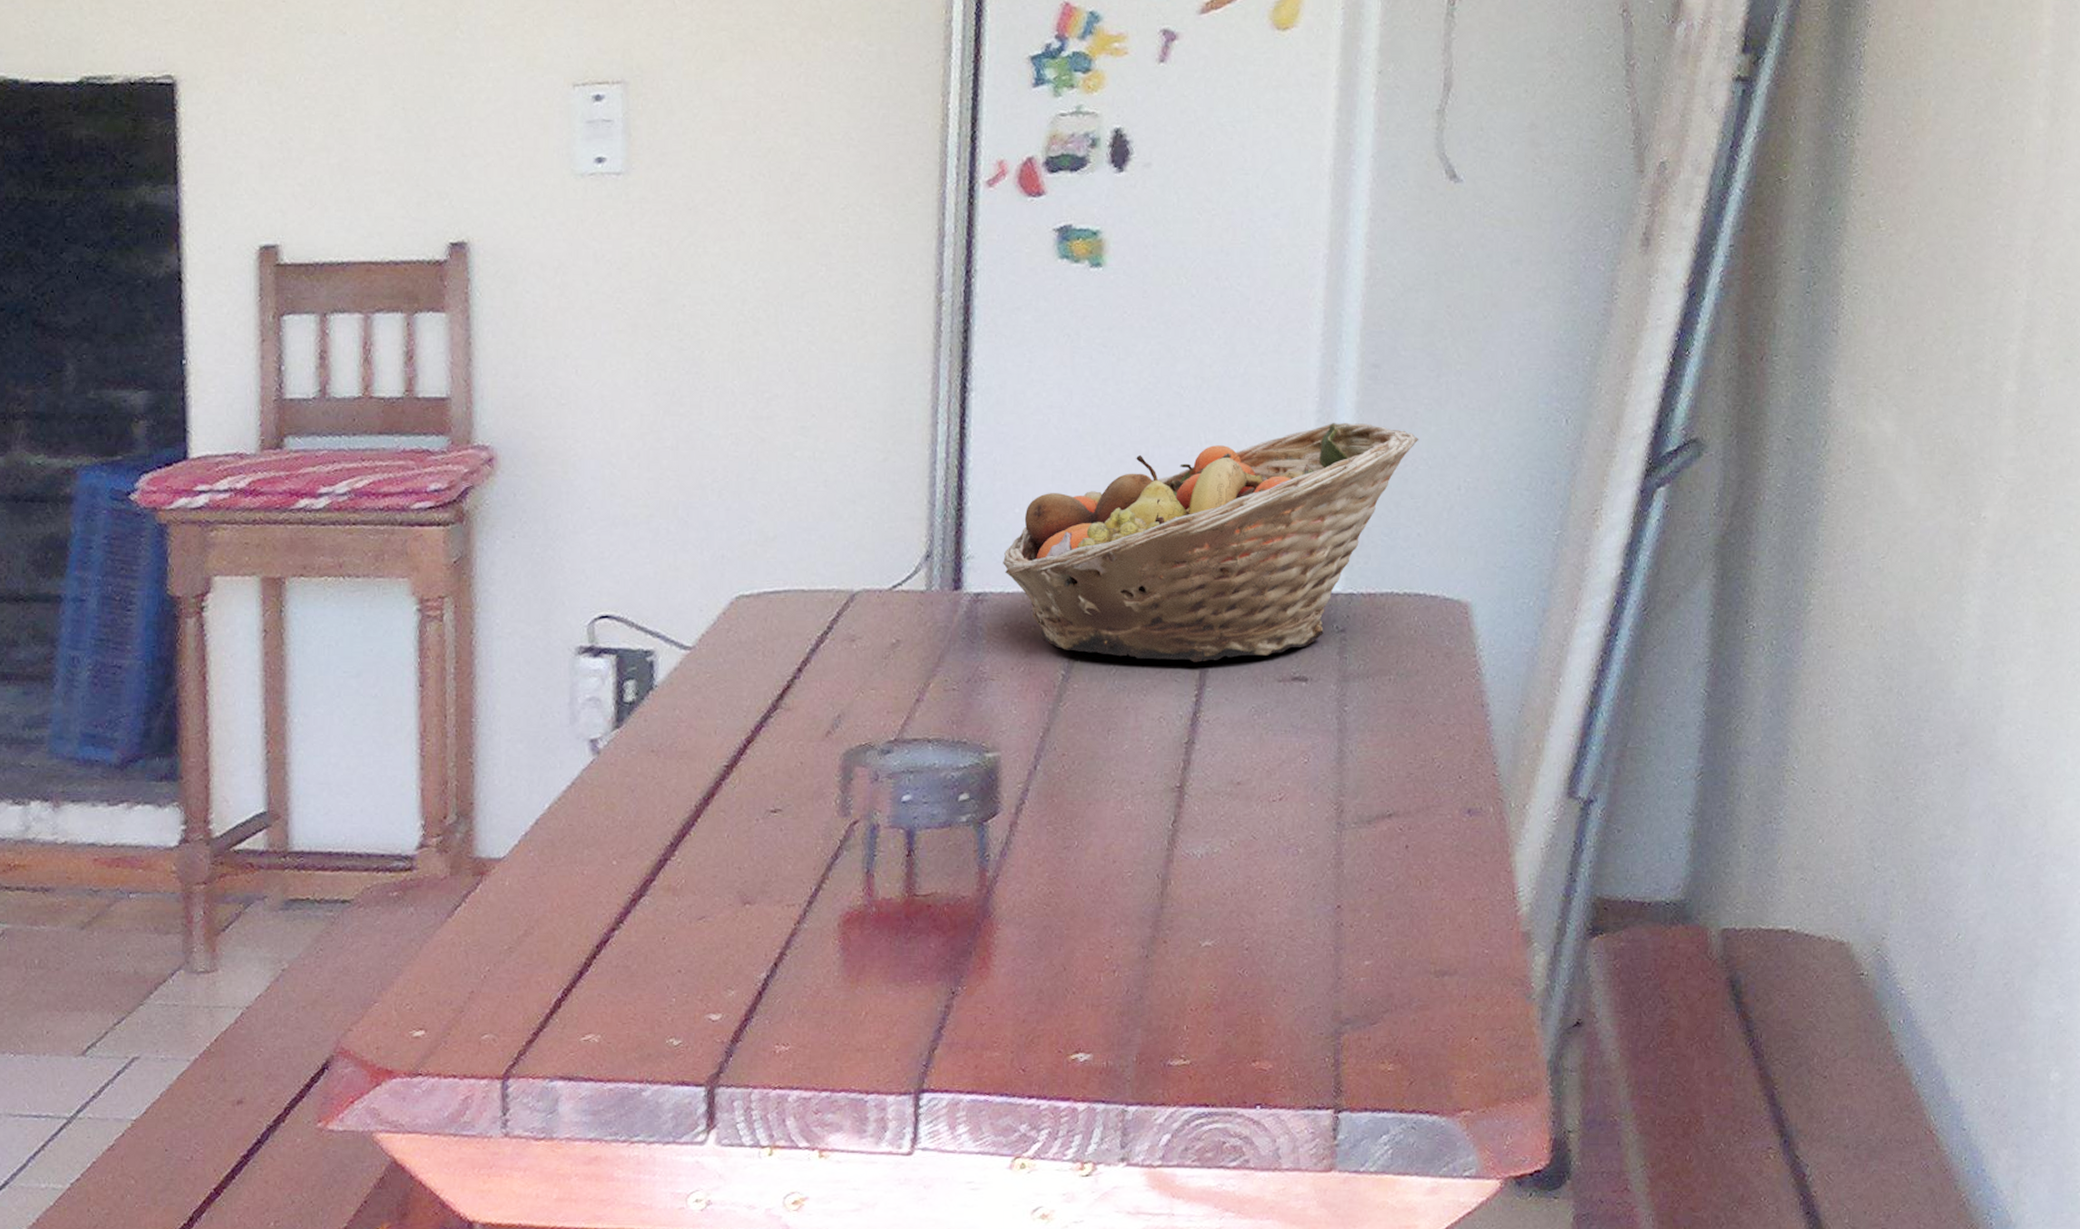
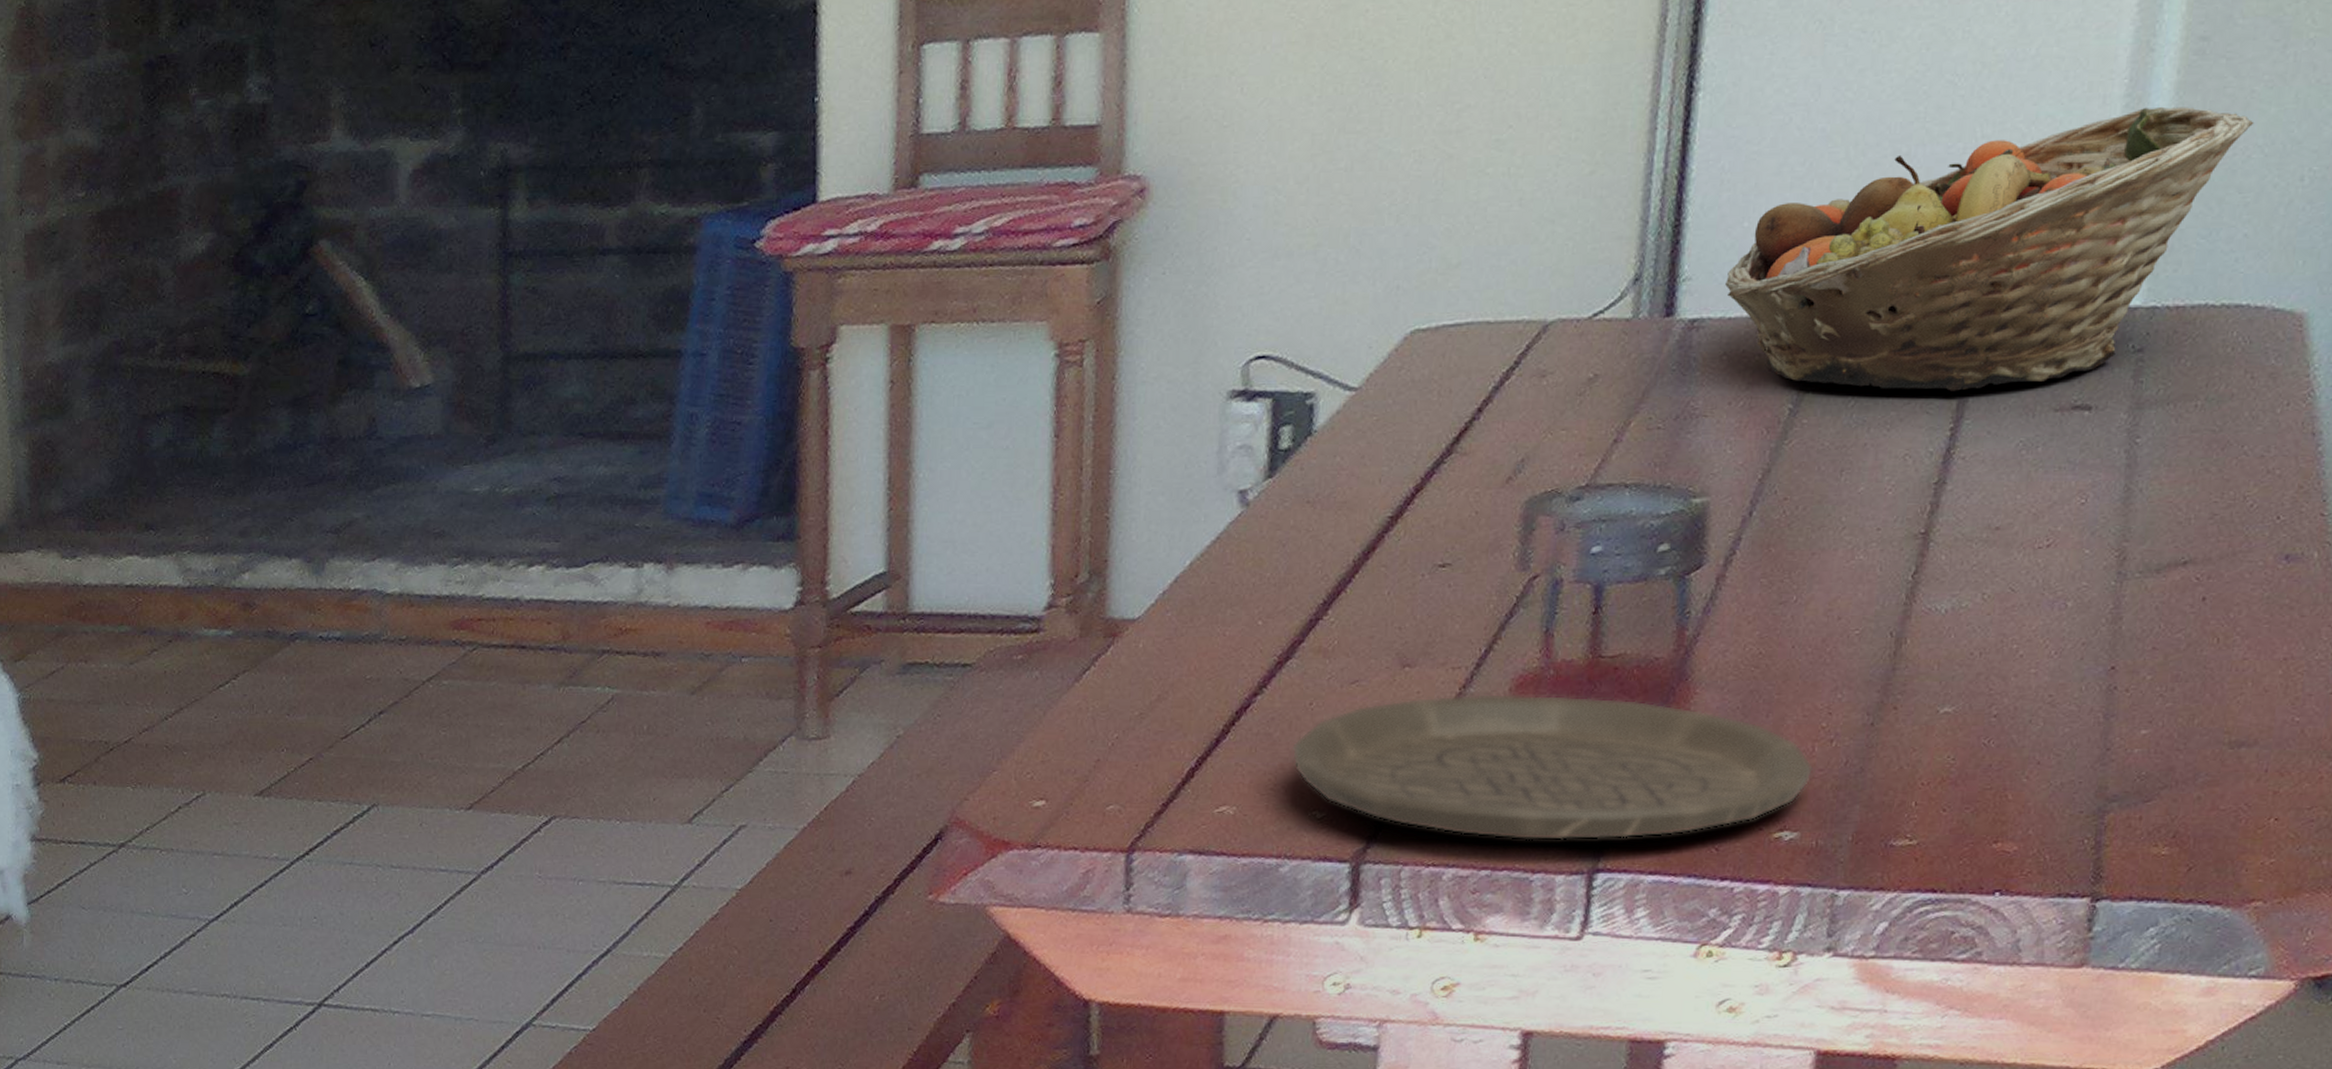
plate: none [648,928,1101,1064] -> present [1292,693,1814,841]

